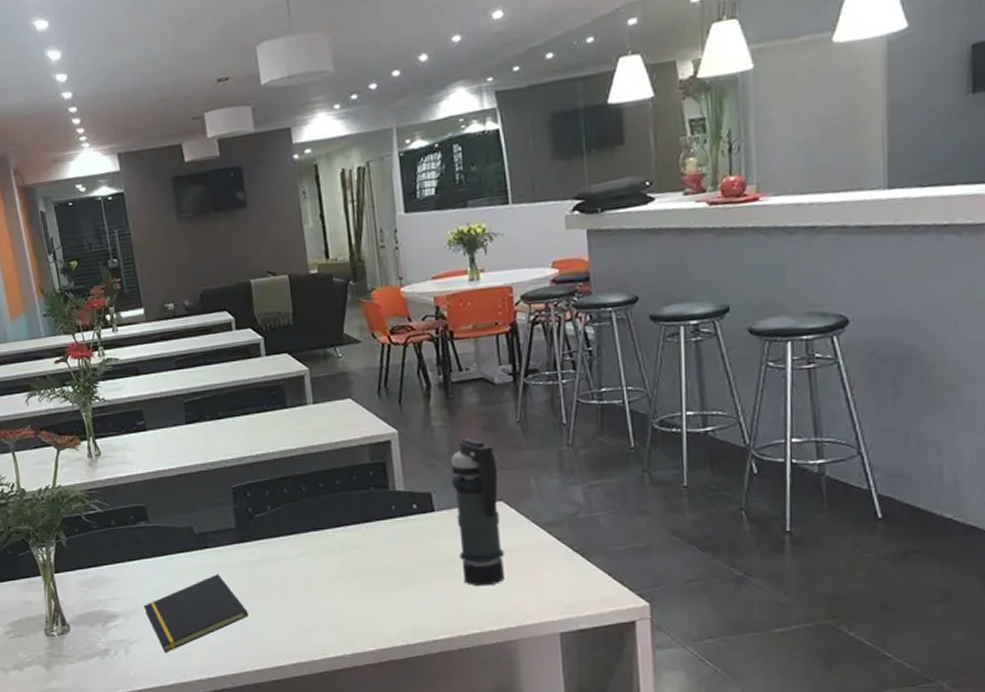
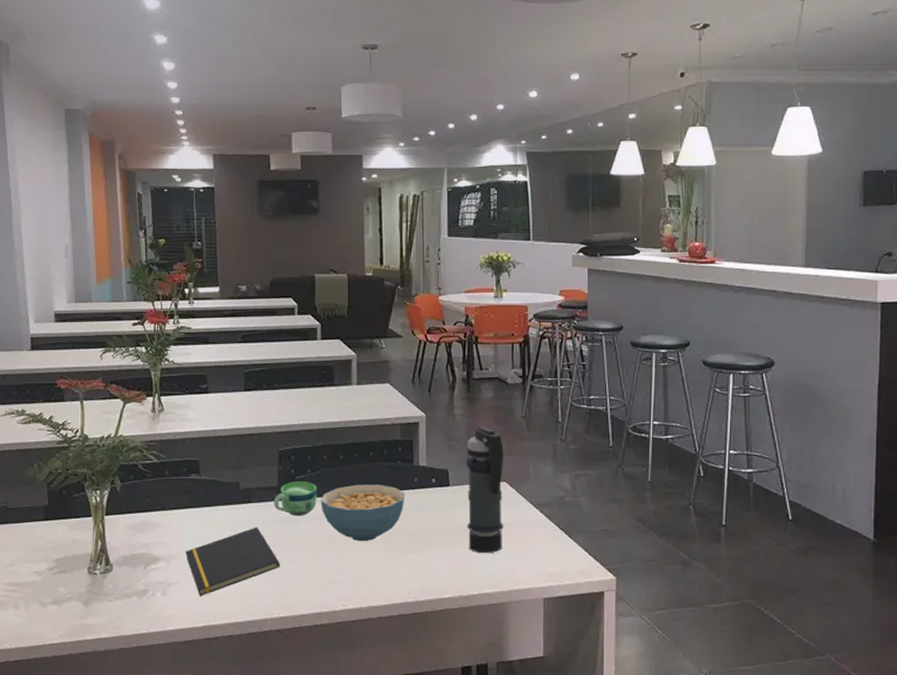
cup: none [232,519,282,560] -> present [273,480,317,517]
cereal bowl: none [285,516,383,583] -> present [320,484,406,542]

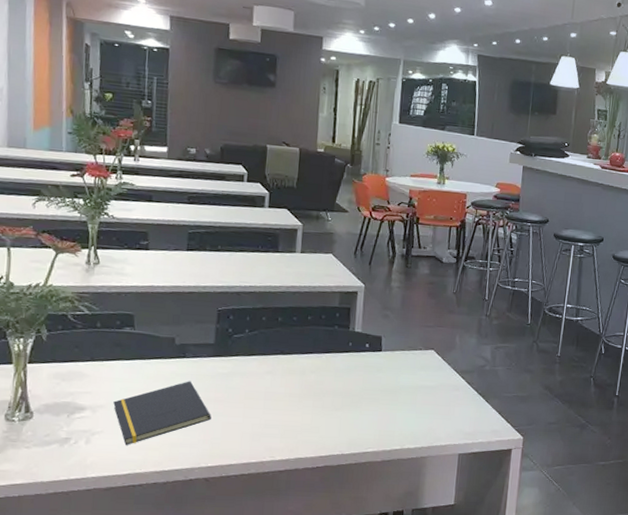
cup: present [273,480,317,517] -> none [208,339,254,373]
cereal bowl: present [320,484,406,542] -> none [256,345,340,399]
smoke grenade: present [465,426,506,553] -> none [395,299,436,413]

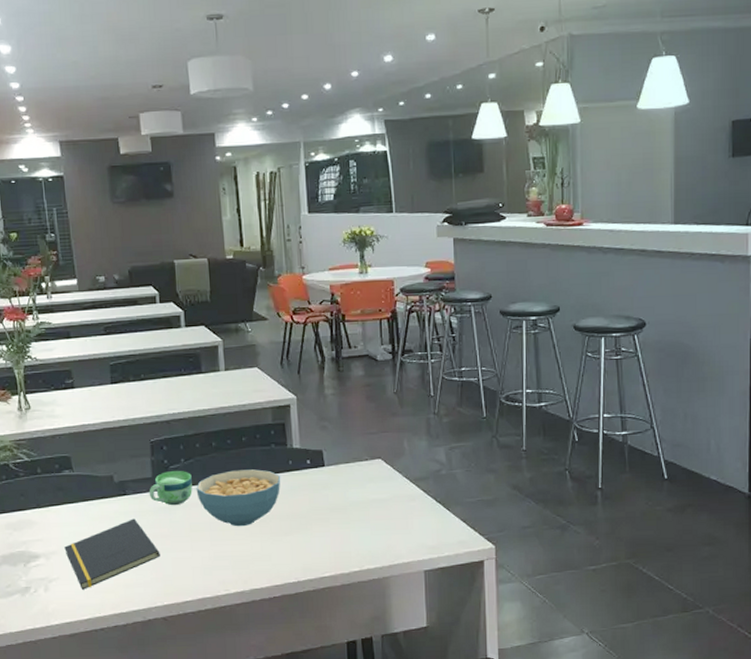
cup: none [208,339,254,373] -> present [149,470,193,506]
cereal bowl: none [256,345,340,399] -> present [196,469,281,527]

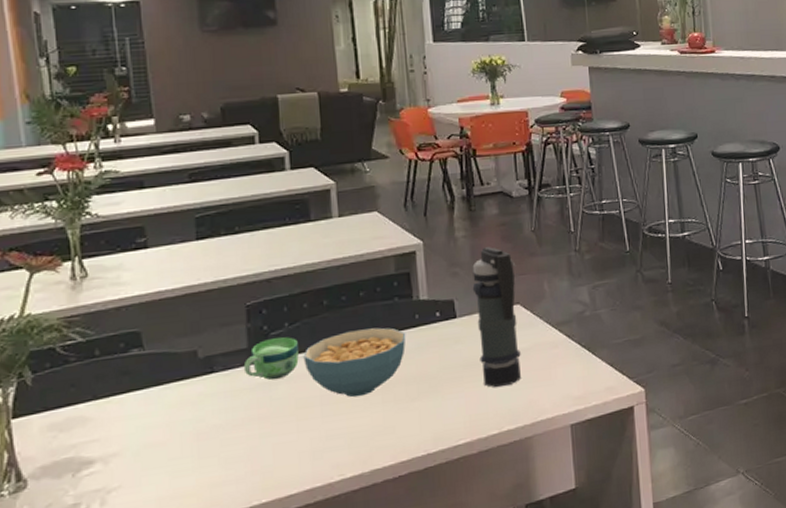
notepad: present [64,518,160,590] -> none [129,400,257,498]
smoke grenade: none [339,405,381,530] -> present [472,247,521,387]

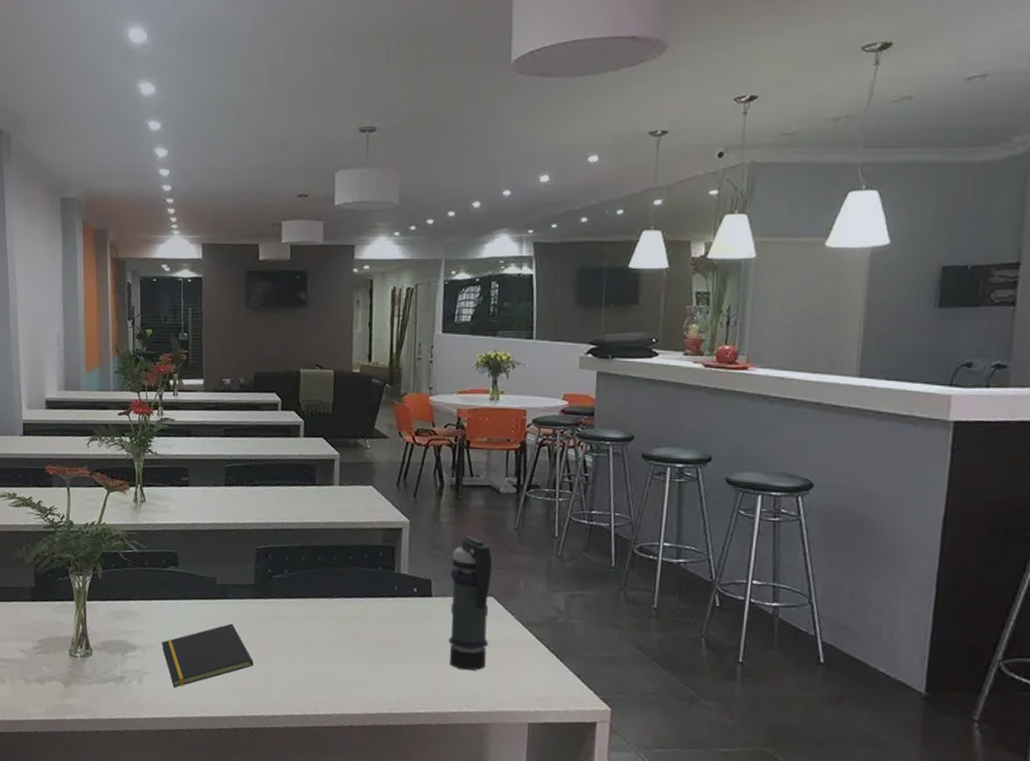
notepad: none [129,400,257,498] -> present [161,623,254,688]
cup: present [243,336,299,380] -> none [249,580,294,617]
cereal bowl: present [303,327,406,398] -> none [296,588,385,648]

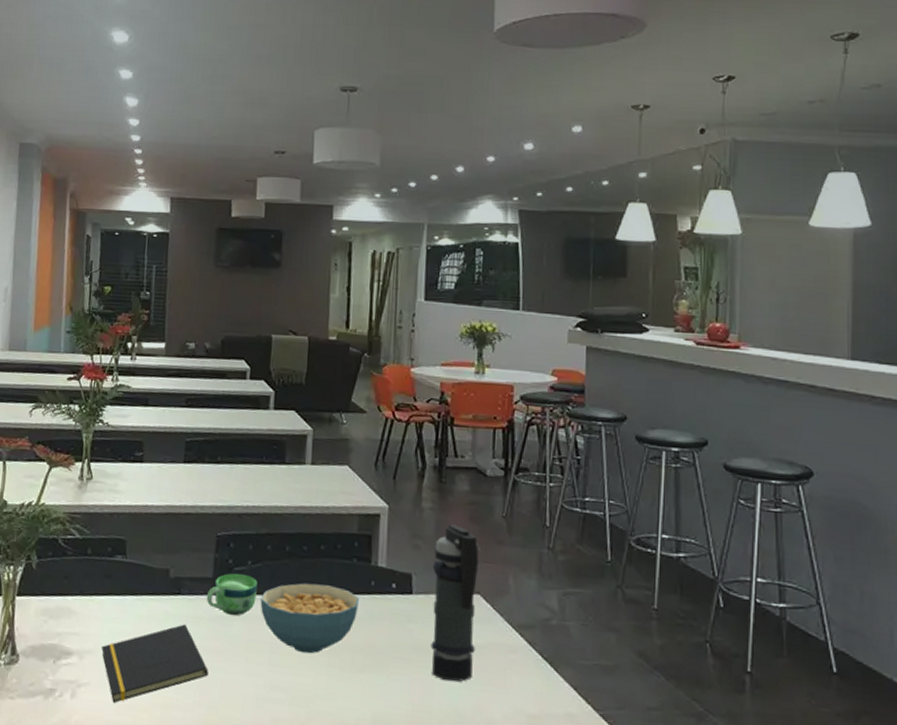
cup: none [249,580,294,617] -> present [206,573,257,616]
cereal bowl: none [296,588,385,648] -> present [260,583,360,654]

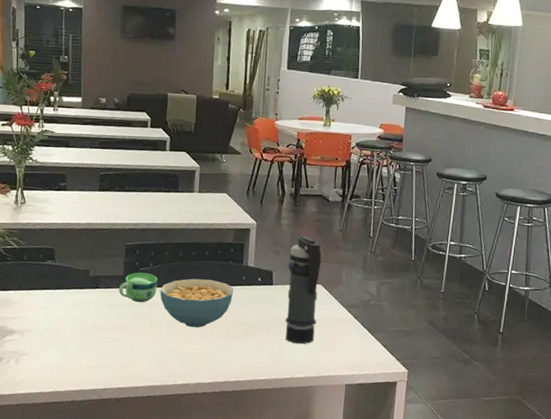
notepad: present [101,624,208,703] -> none [38,309,121,366]

